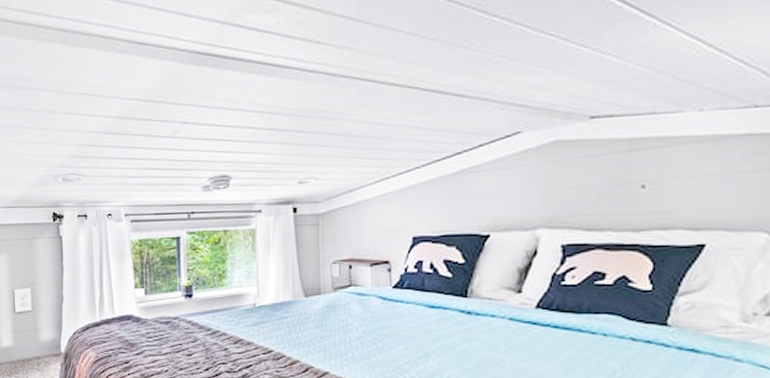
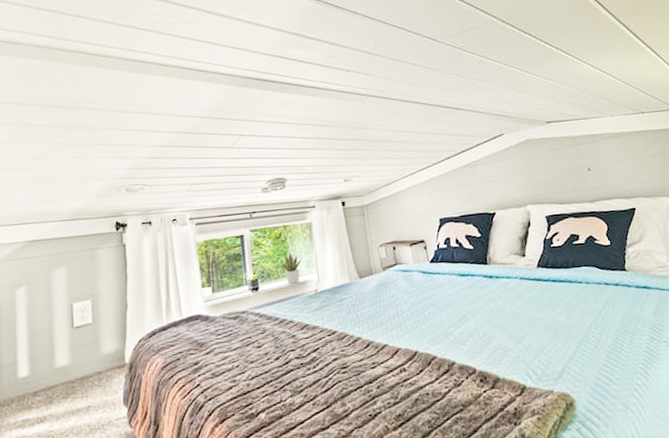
potted plant: none [217,259,242,295] -> present [280,251,302,284]

